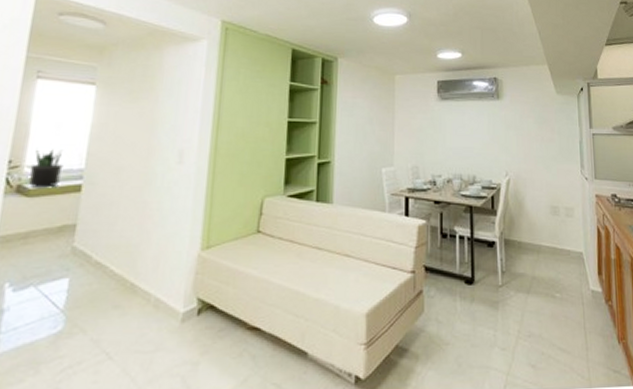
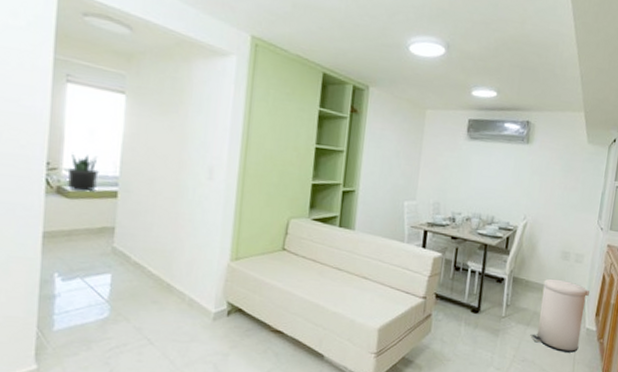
pedal bin: none [532,237,587,321] -> present [530,278,590,353]

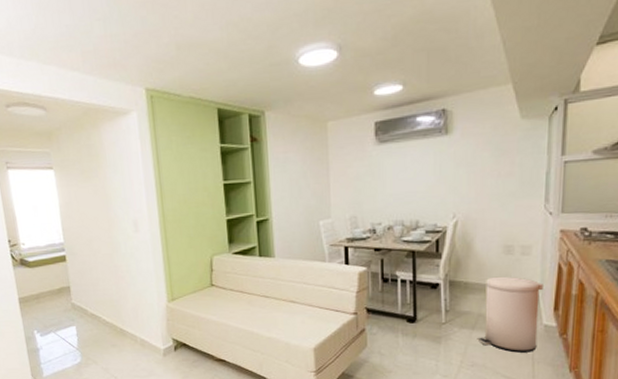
planter: present [67,155,99,191] -> none [24,228,49,260]

